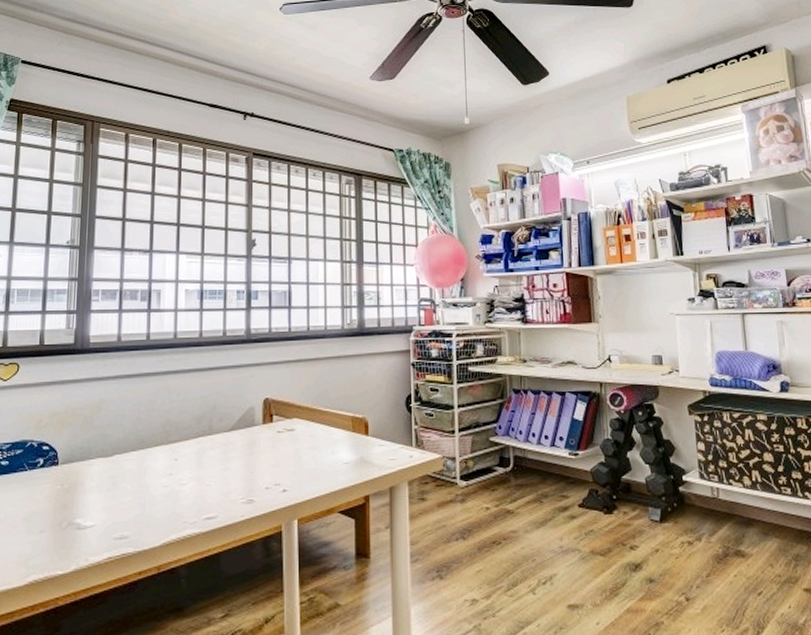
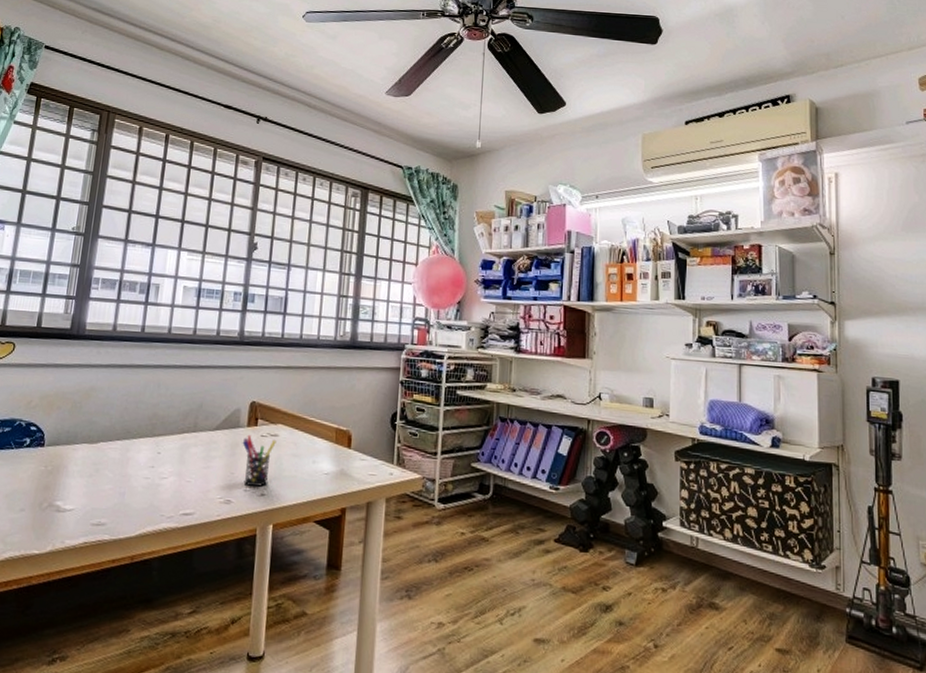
pen holder: none [259,432,293,483] -> present [242,434,276,487]

